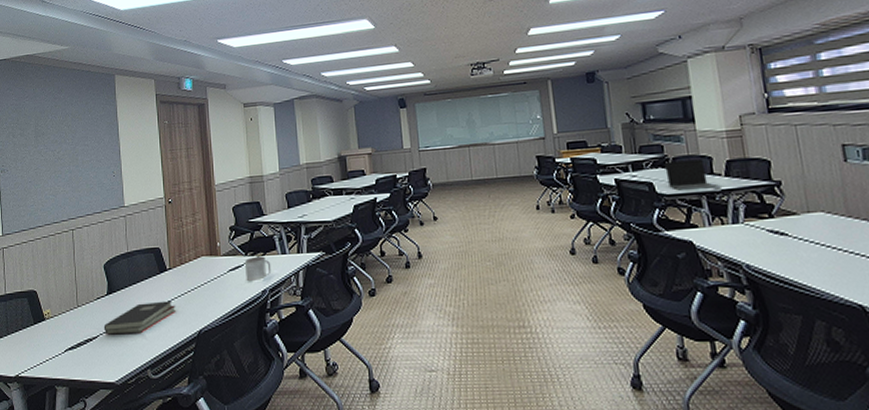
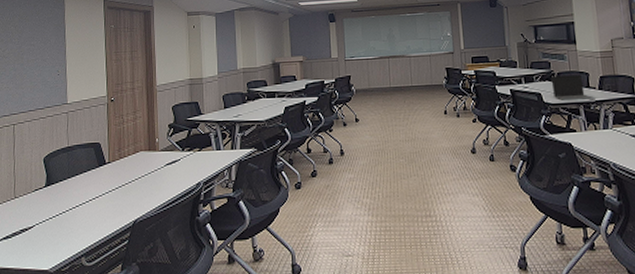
hardback book: present [103,300,177,335] -> none [40,192,114,225]
mug: present [244,256,272,282] -> none [181,151,206,175]

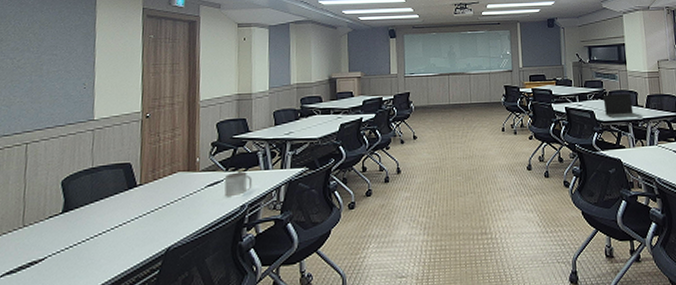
mug: none [181,151,206,175] -> present [224,171,253,197]

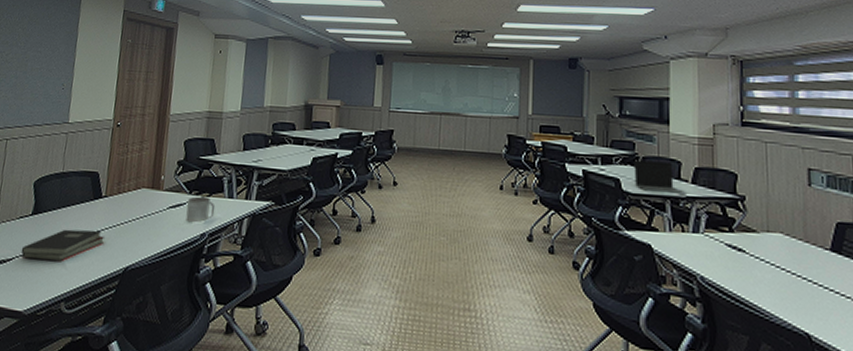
hardback book: none [53,217,144,256] -> present [21,229,105,262]

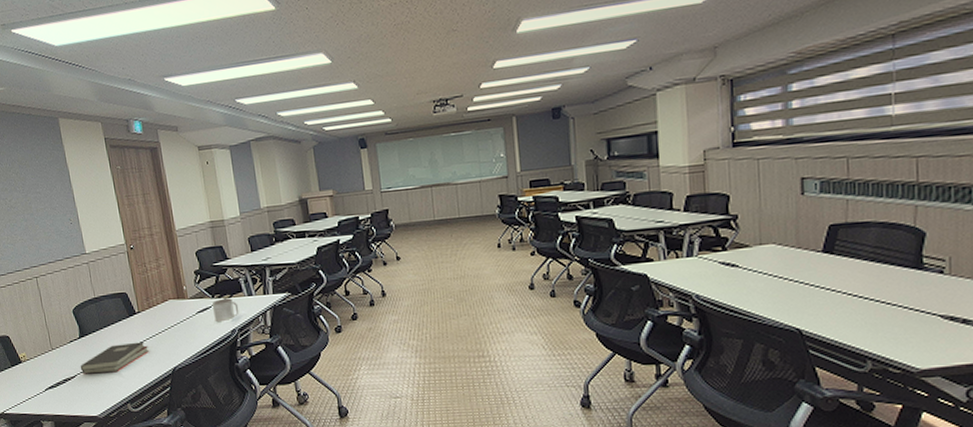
laptop: present [634,160,686,194] -> none [625,195,679,226]

